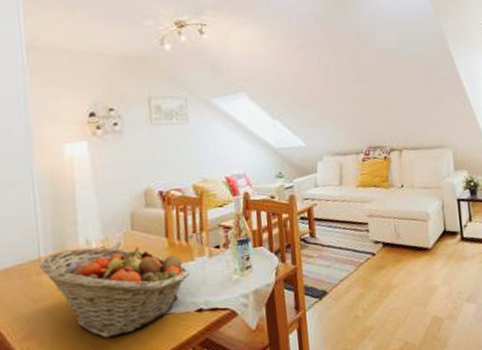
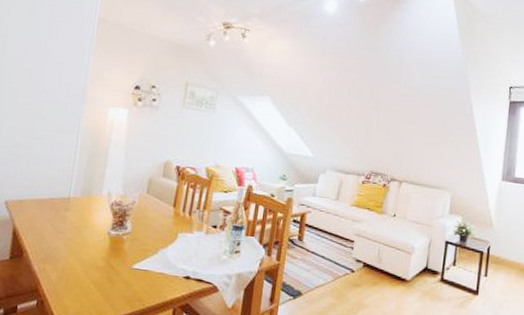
fruit basket: present [40,246,189,339] -> none [67,195,186,280]

